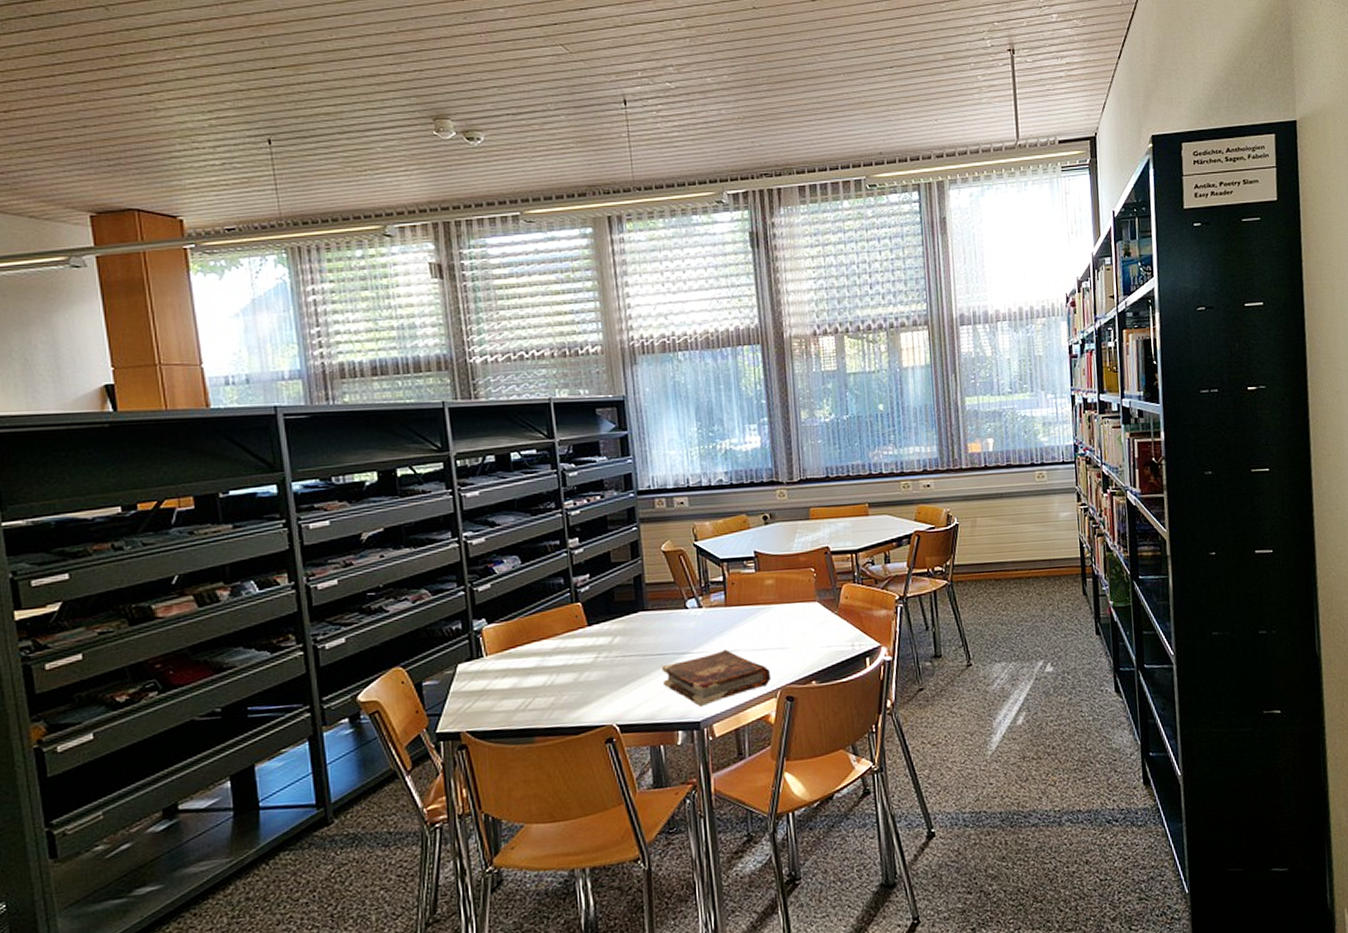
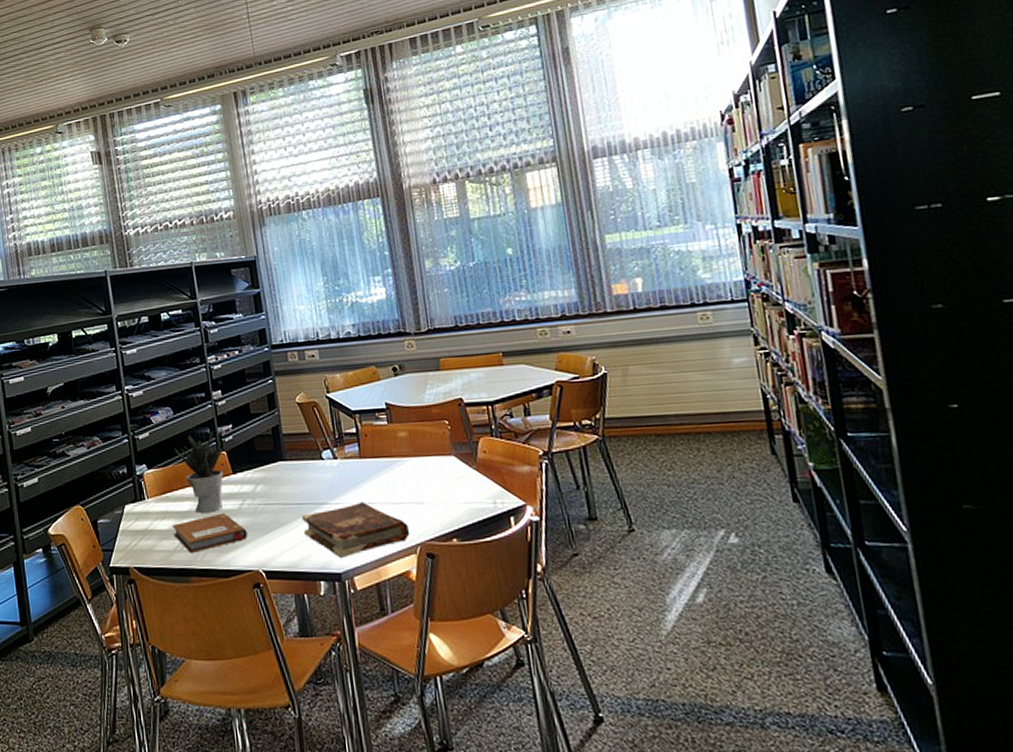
notebook: none [514,667,601,712] -> present [172,513,248,553]
potted plant: none [521,581,581,669] -> present [174,431,226,513]

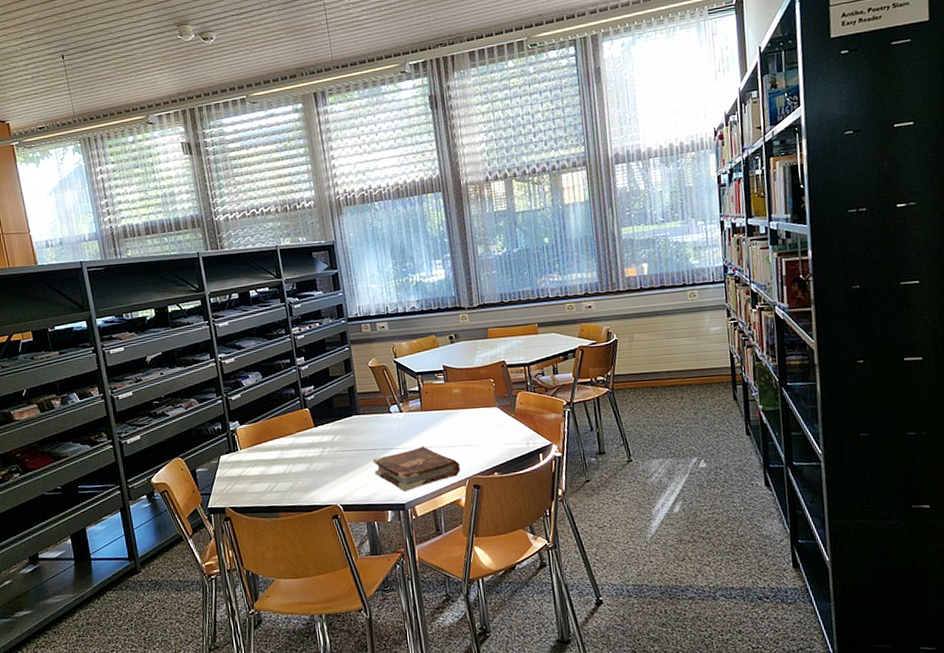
notebook: present [172,513,248,553] -> none [262,459,327,493]
potted plant: present [174,431,226,513] -> none [263,391,308,460]

